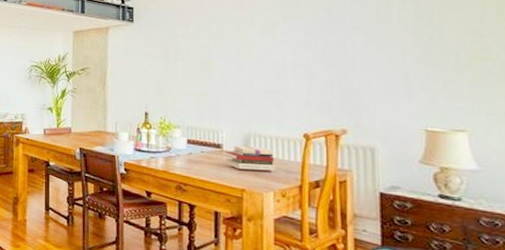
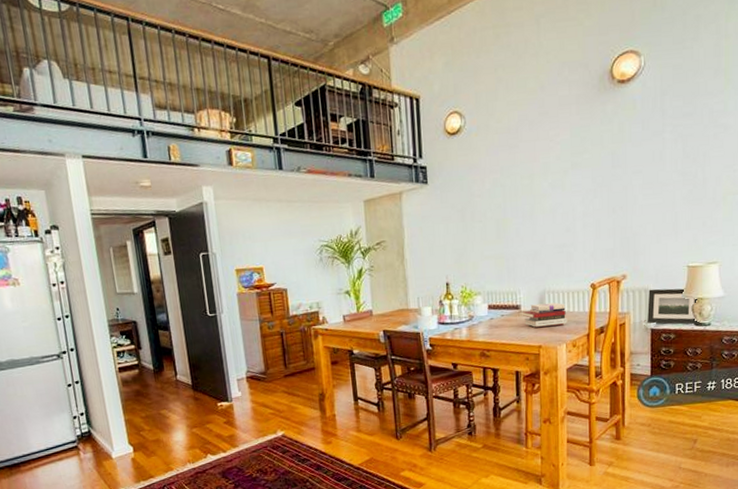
picture frame: none [374,149,447,197] -> present [647,288,701,325]

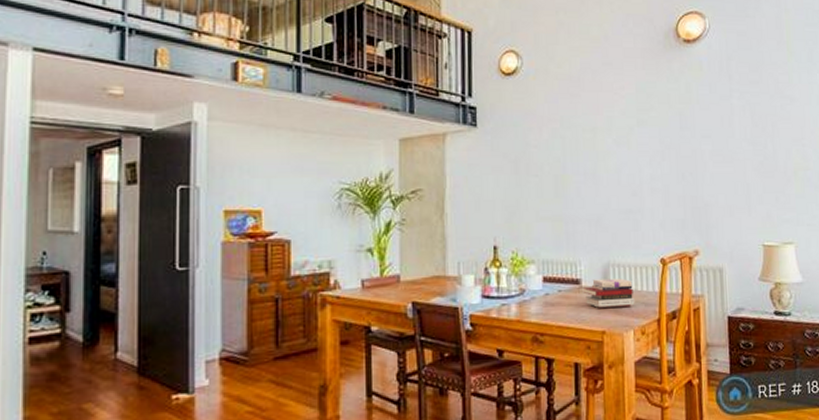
picture frame: present [647,288,701,325] -> none [723,269,781,314]

